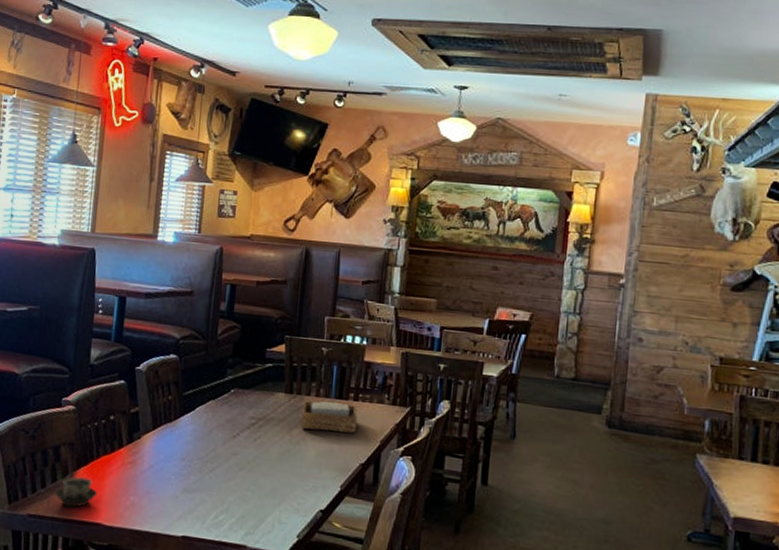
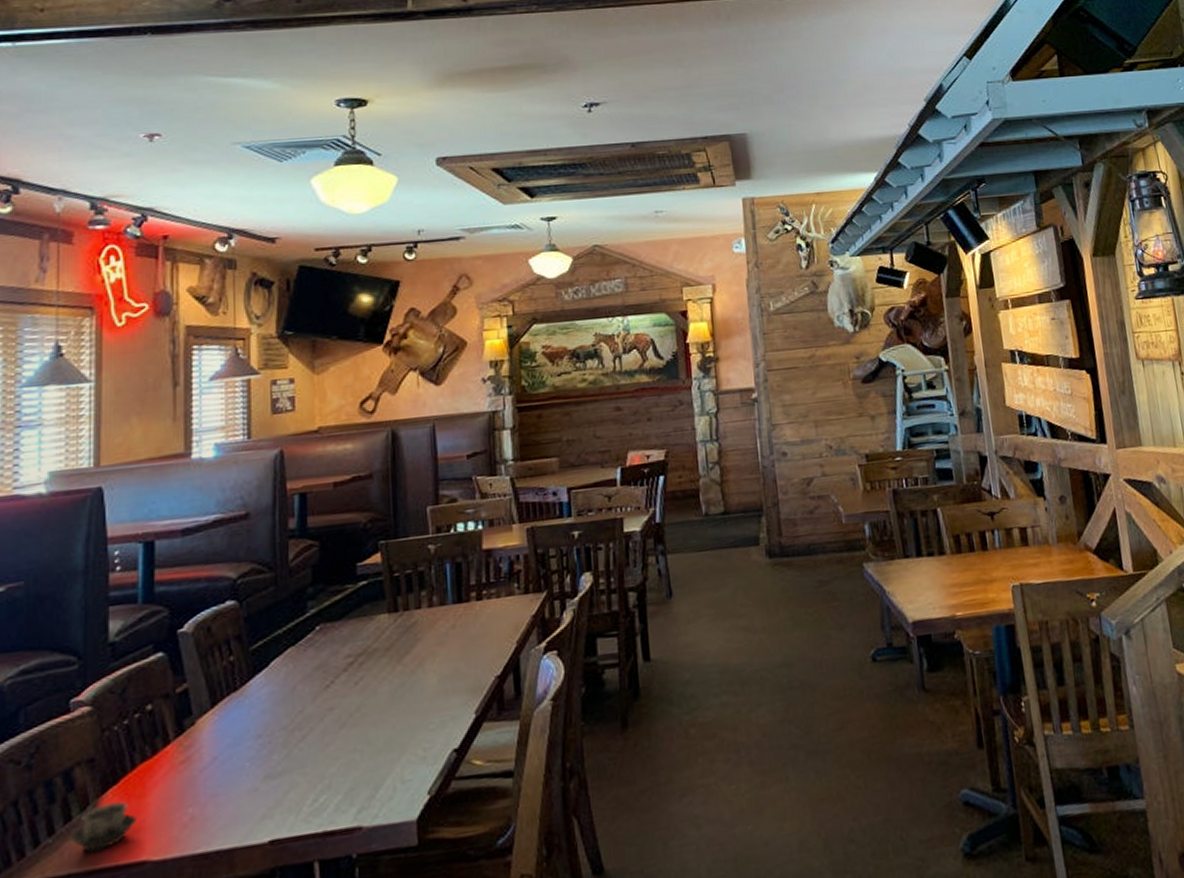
napkin holder: present [301,401,358,433] -> none [413,606,485,652]

